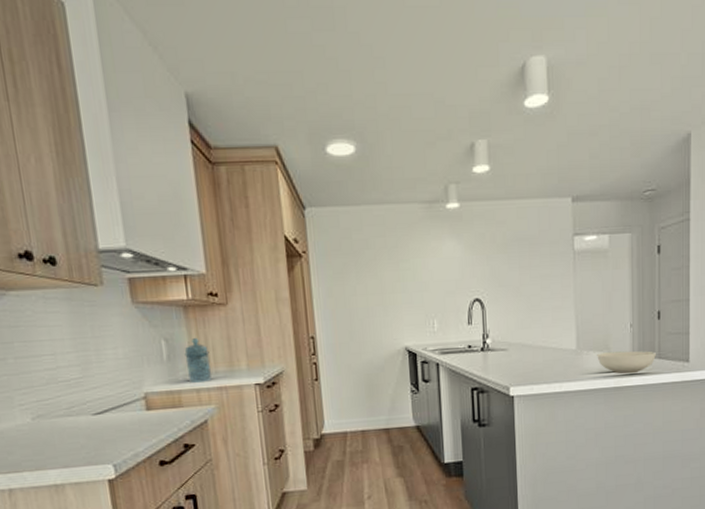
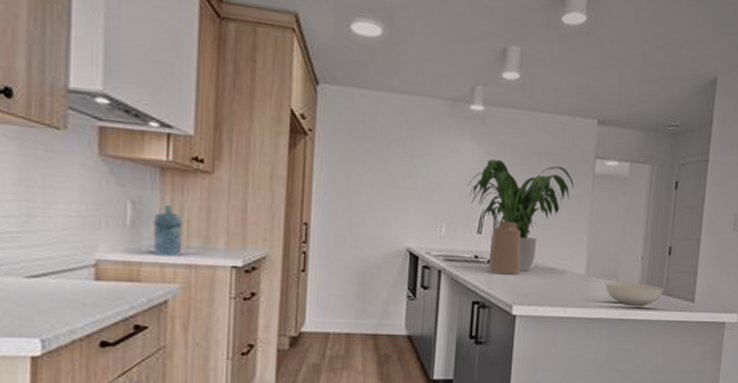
potted plant: none [452,249,556,354] -> present [467,159,575,272]
vase: none [481,309,513,360] -> present [488,221,521,275]

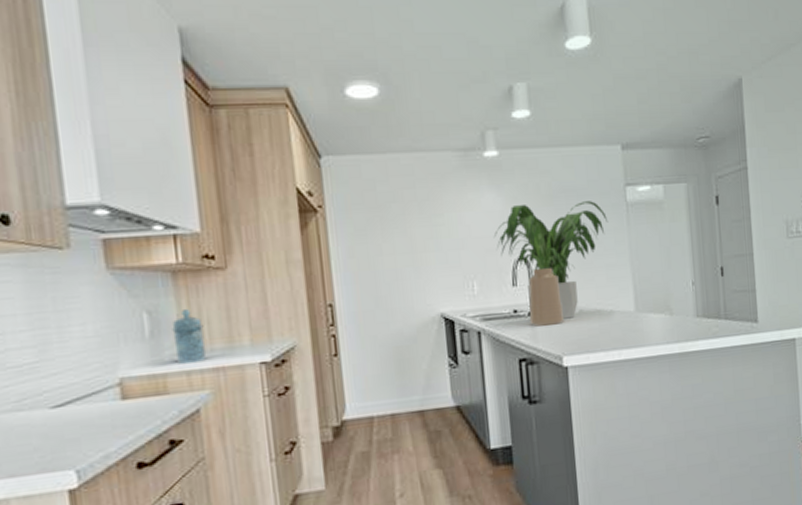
bowl: present [605,282,664,307] -> none [658,311,723,339]

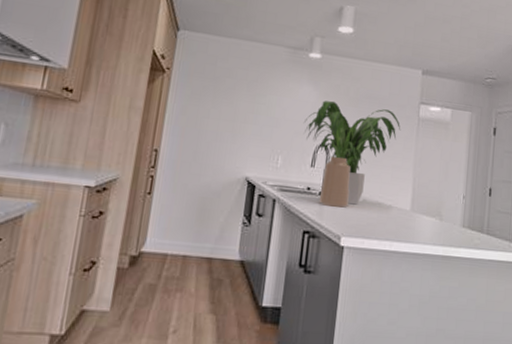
canister: present [171,309,207,364] -> none [17,128,48,175]

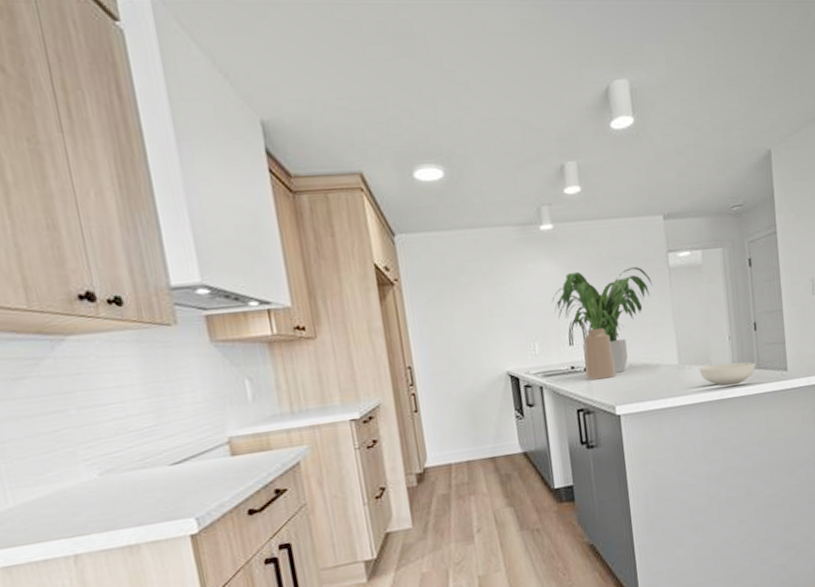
bowl: none [429,218,486,245] -> present [699,362,756,387]

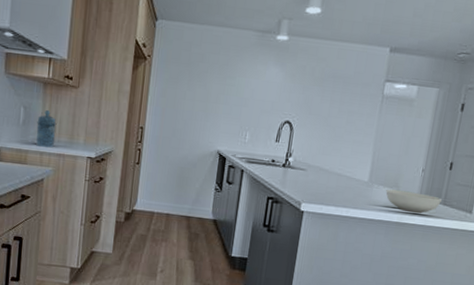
canister: none [271,375,304,423] -> present [36,110,57,148]
potted plant: present [551,267,653,373] -> none [269,81,364,176]
vase: present [583,328,617,381] -> none [282,133,313,178]

